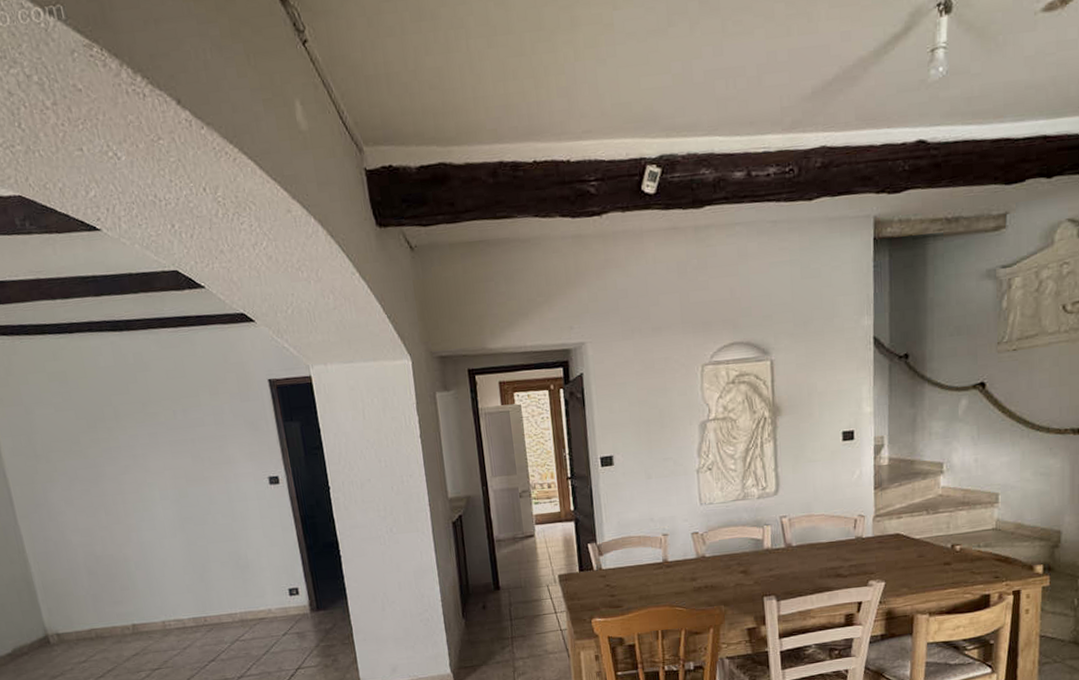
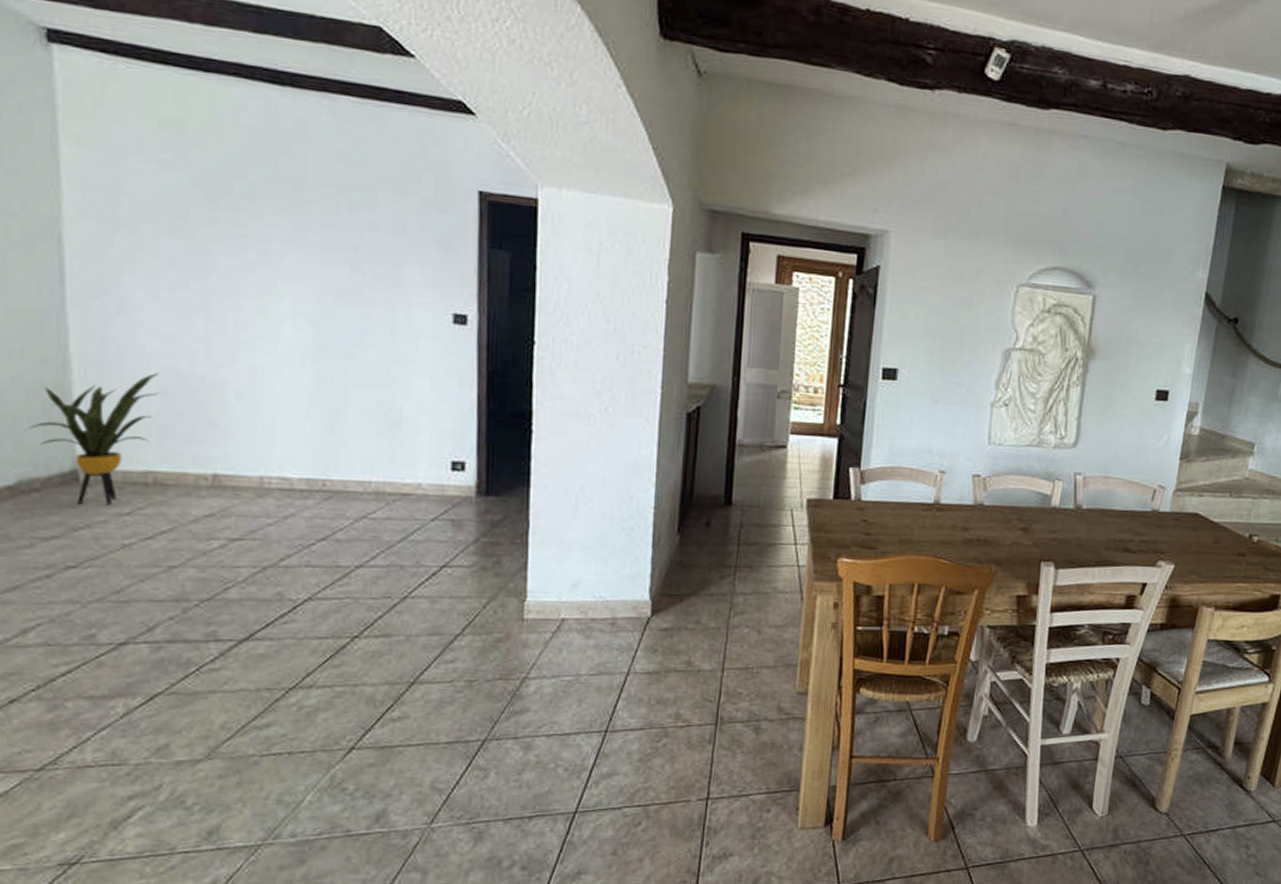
house plant: none [12,558,87,659] -> present [29,373,159,506]

